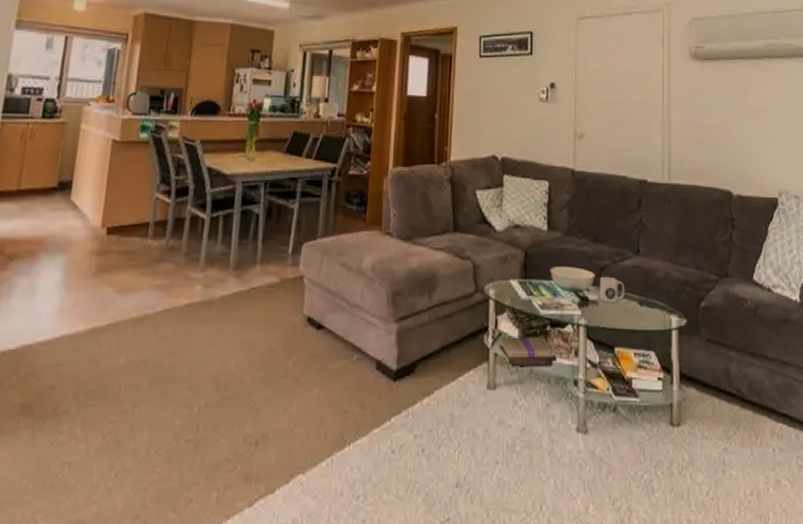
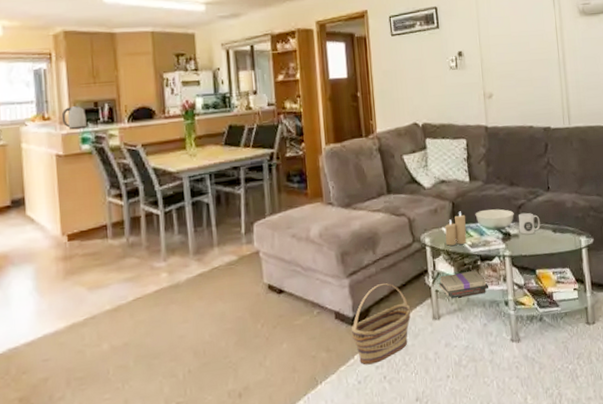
basket: none [392,336,462,432] -> present [352,283,411,365]
candle: none [512,263,539,303] -> present [445,211,467,246]

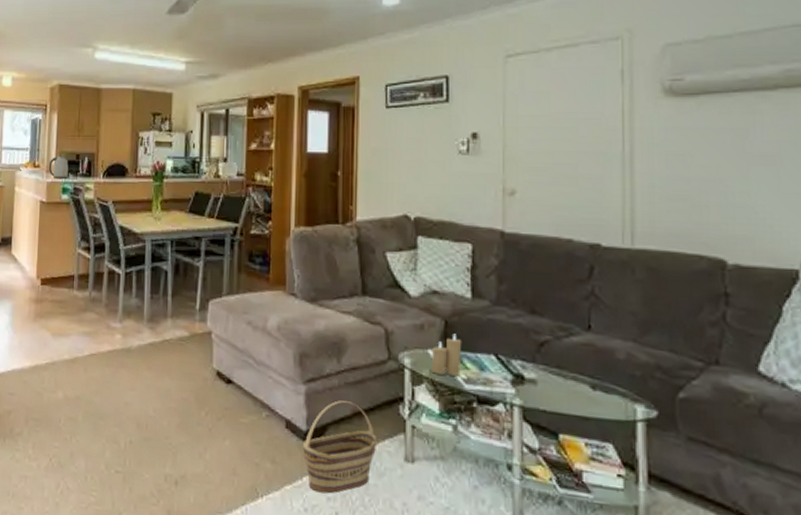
books: present [438,270,489,299] -> none [416,409,486,446]
bowl: present [475,209,514,231] -> none [475,338,533,370]
mug: present [518,212,540,235] -> none [538,352,572,385]

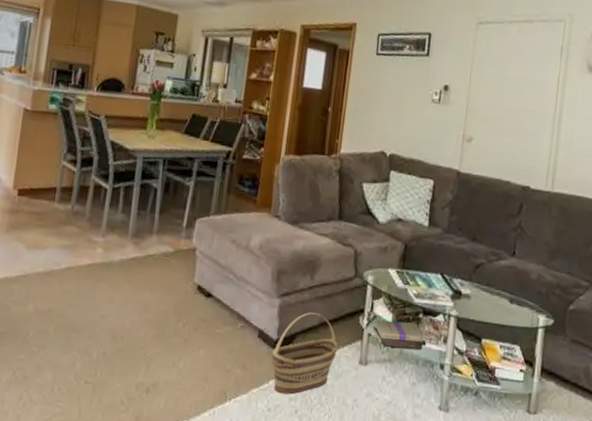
kettle: present [48,157,69,180] -> none [36,64,60,89]
books: none [416,409,486,446] -> present [372,319,427,350]
candle: present [431,333,462,376] -> none [389,255,417,292]

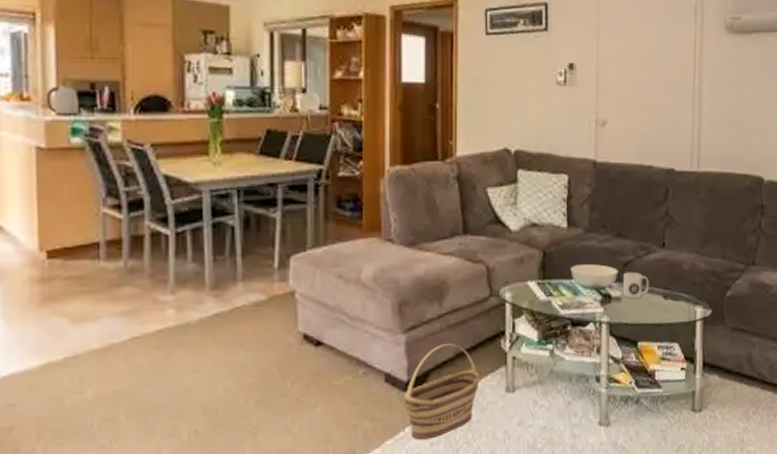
kettle: none [36,64,60,89] -> present [45,86,79,117]
books: present [372,319,427,350] -> none [517,337,579,369]
bowl: none [427,260,470,287] -> present [570,263,618,291]
mug: none [471,273,498,300] -> present [622,271,649,299]

